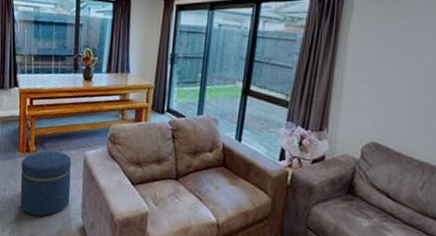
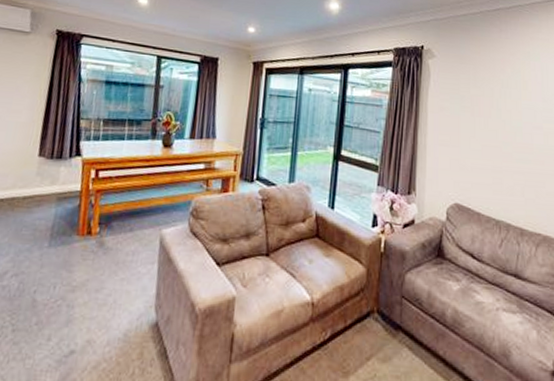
ottoman: present [20,150,72,216] -> none [74,231,145,316]

